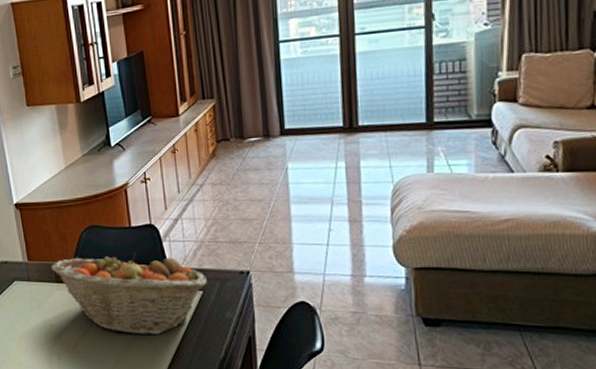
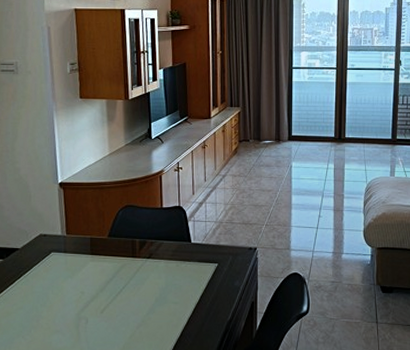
fruit basket: present [51,253,207,335] -> none [88,230,222,301]

